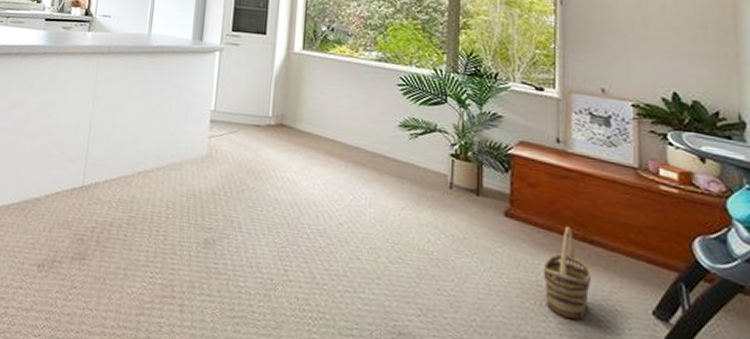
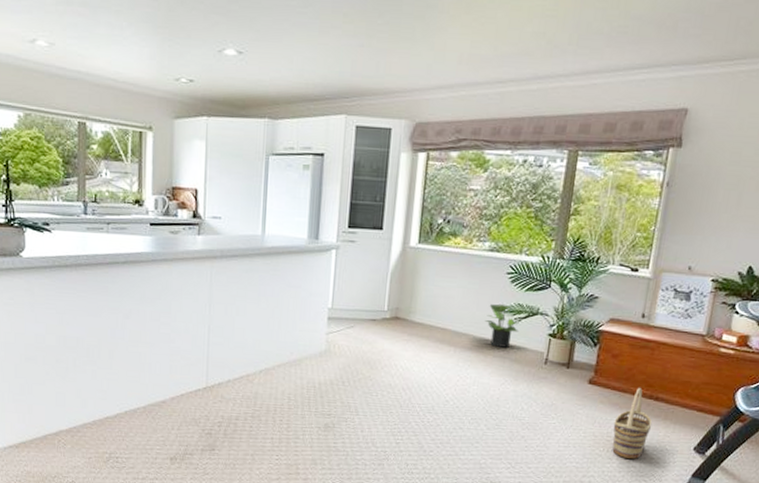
potted plant: none [377,117,416,167] -> present [484,303,518,348]

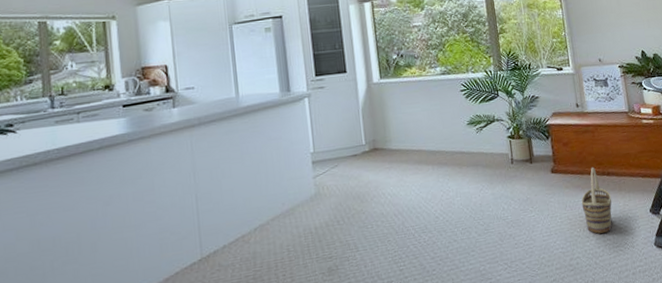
potted plant: present [484,303,518,348] -> none [452,118,482,158]

